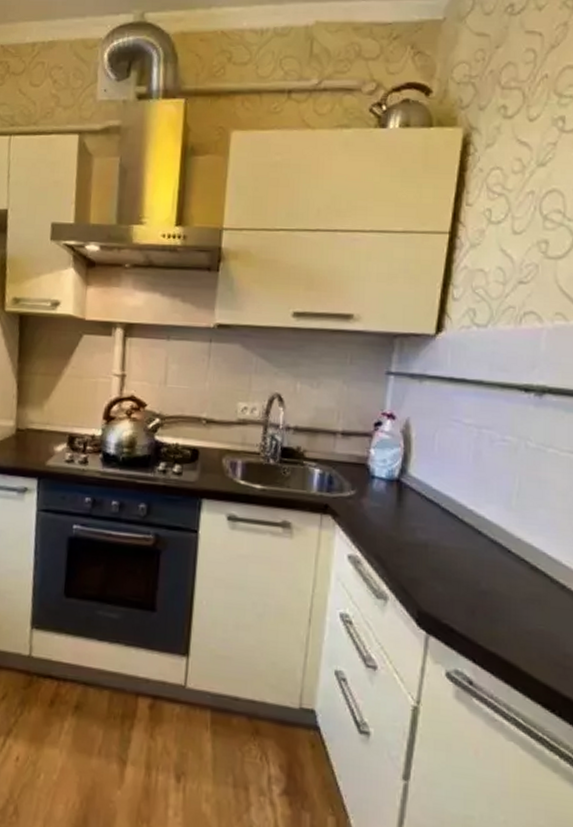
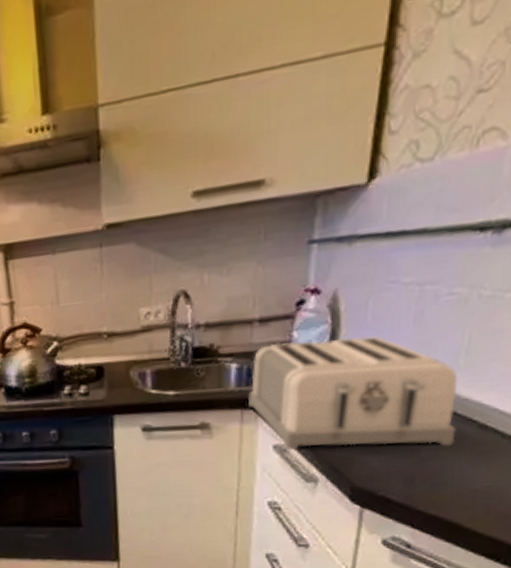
toaster: none [328,456,511,583] -> present [248,336,458,450]

